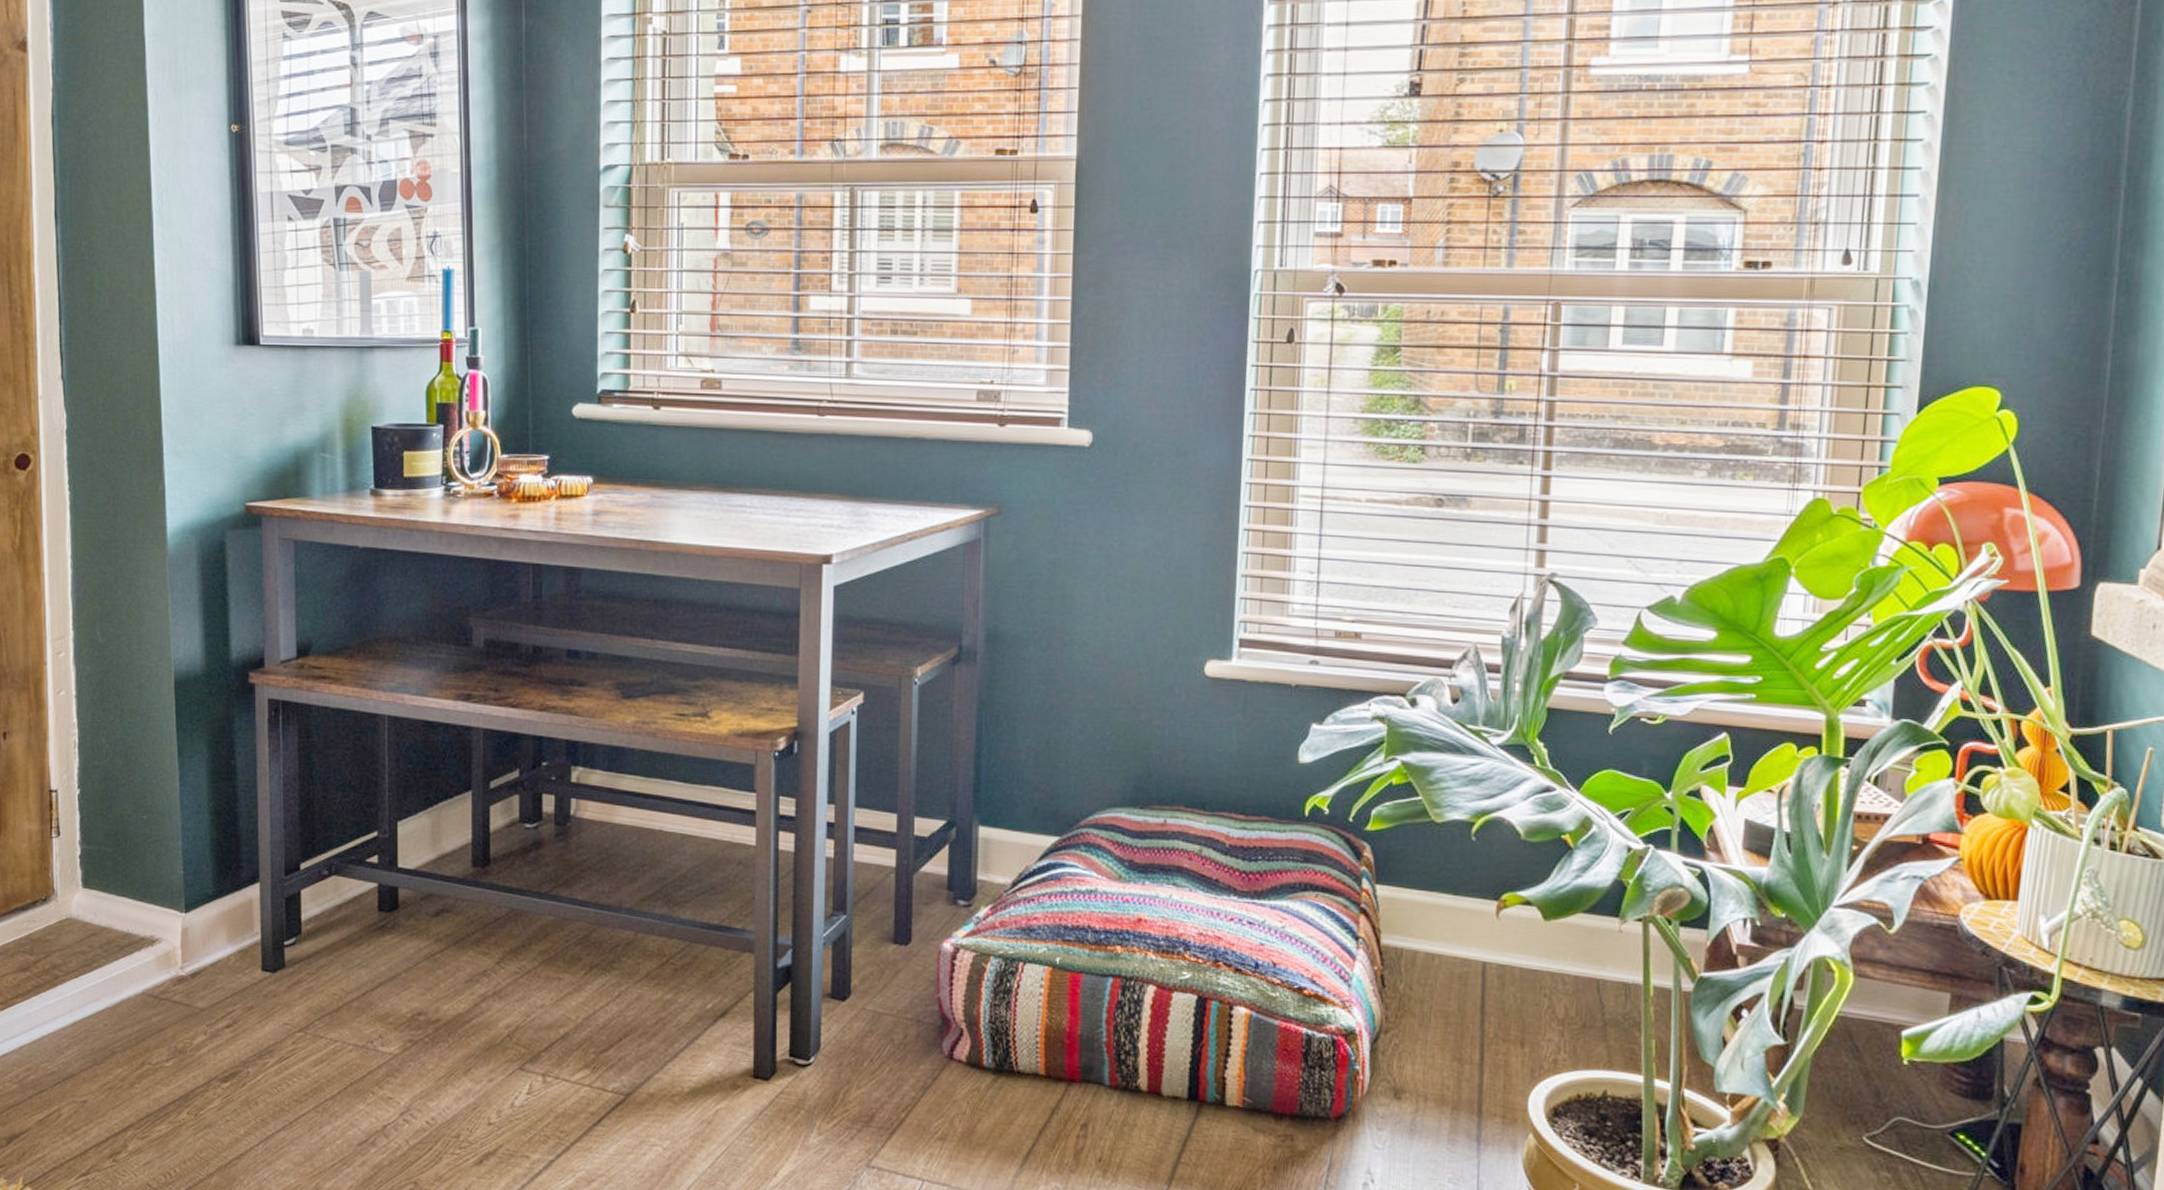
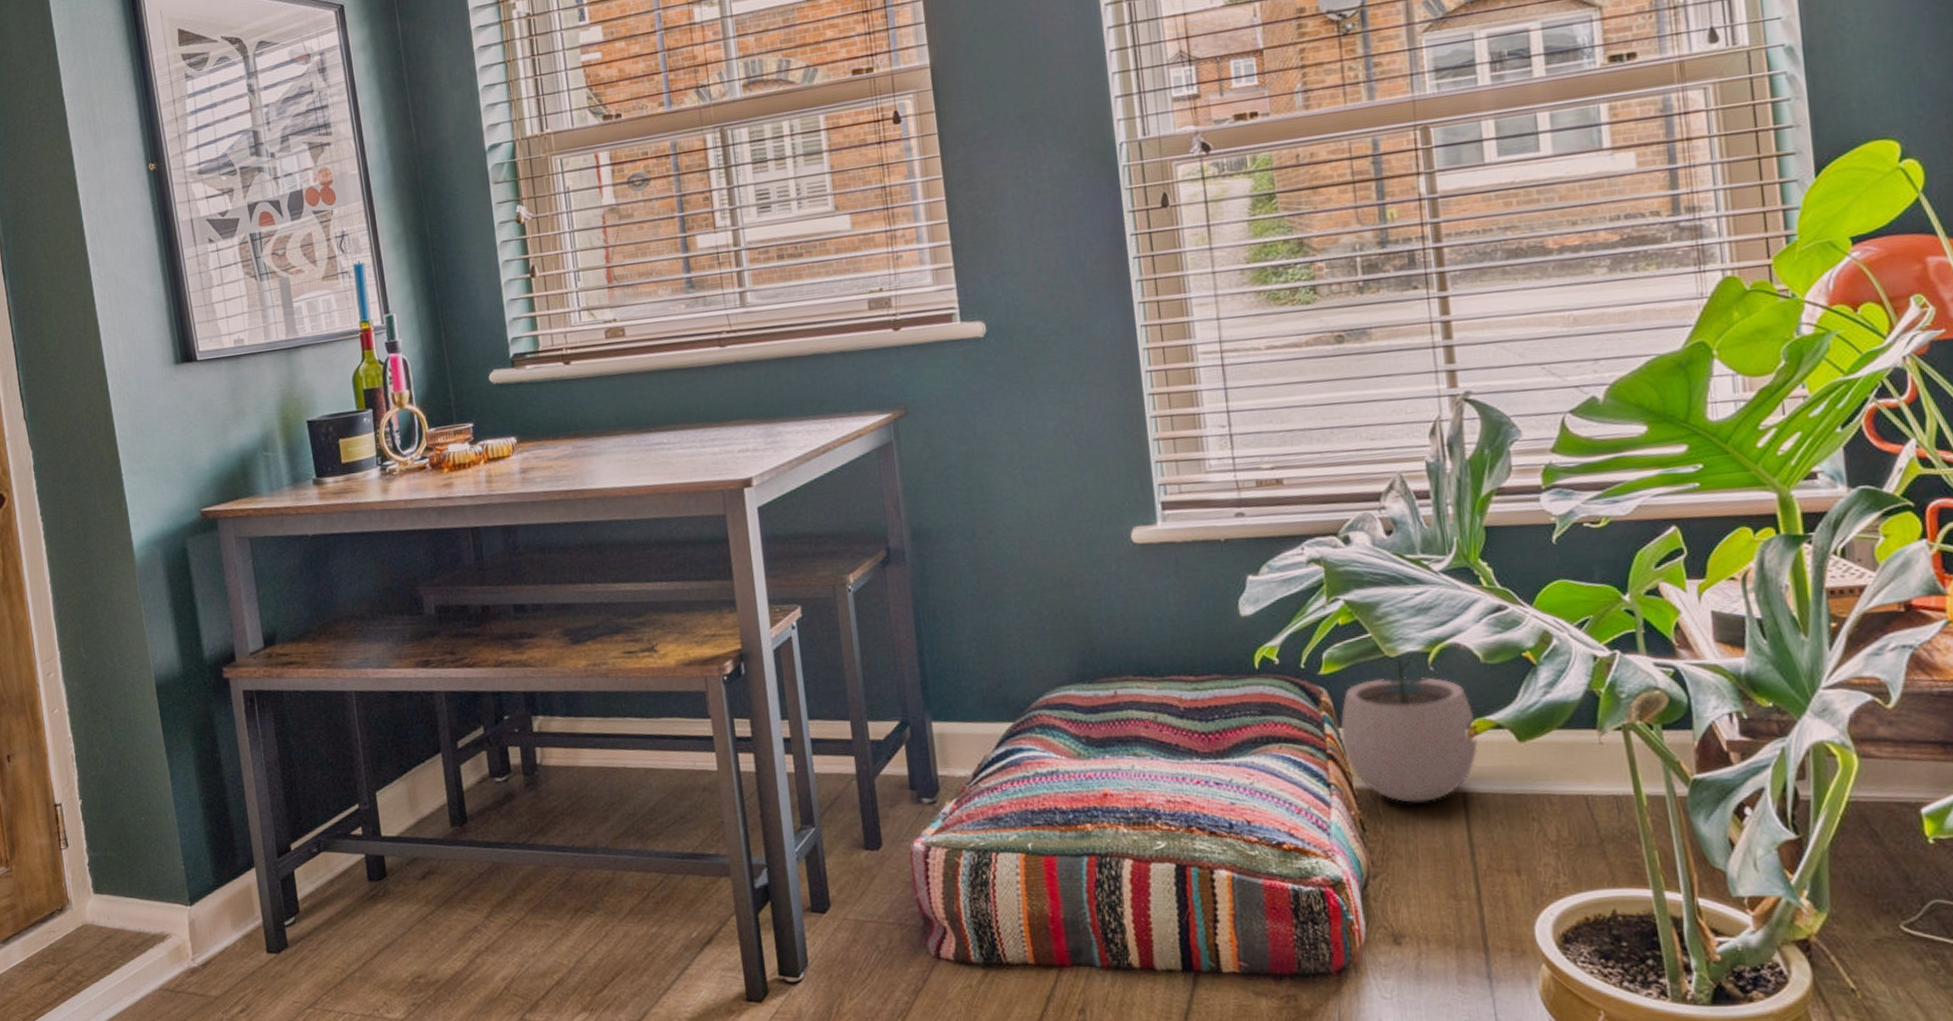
plant pot: none [1376,822,1507,967] -> present [1340,654,1478,803]

